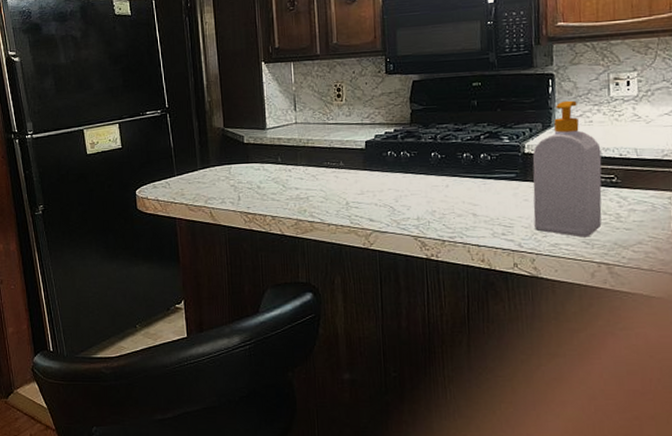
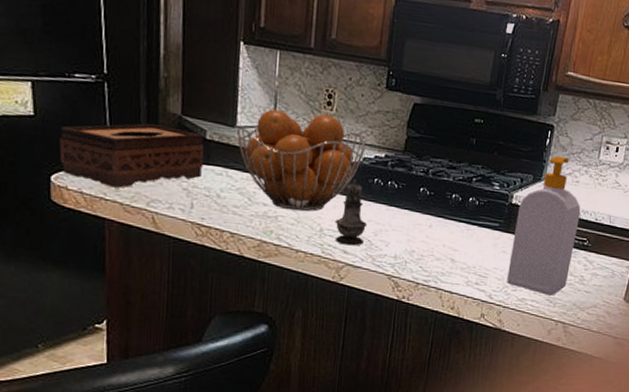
tissue box: none [140,138,245,193] -> present [59,123,205,188]
fruit basket: none [266,105,375,190] -> present [236,109,365,212]
salt shaker: none [358,155,388,214] -> present [335,179,368,246]

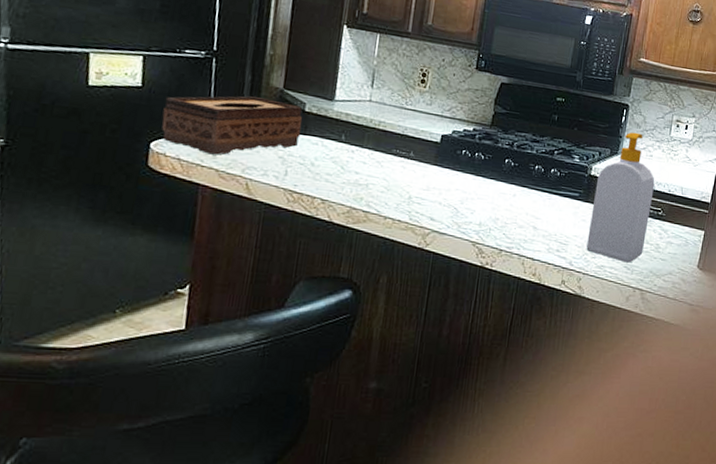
fruit basket: present [236,109,365,212] -> none [334,85,455,180]
salt shaker: present [335,179,368,246] -> none [423,150,455,213]

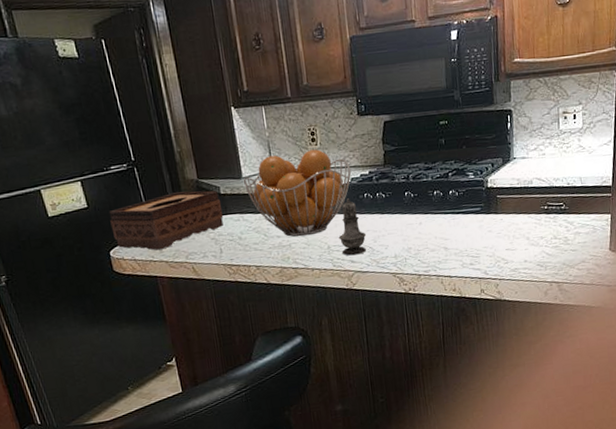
fruit basket: none [334,85,455,180] -> present [243,149,351,237]
salt shaker: none [423,150,455,213] -> present [338,198,367,256]
soap bottle: present [586,132,655,263] -> none [494,135,553,261]

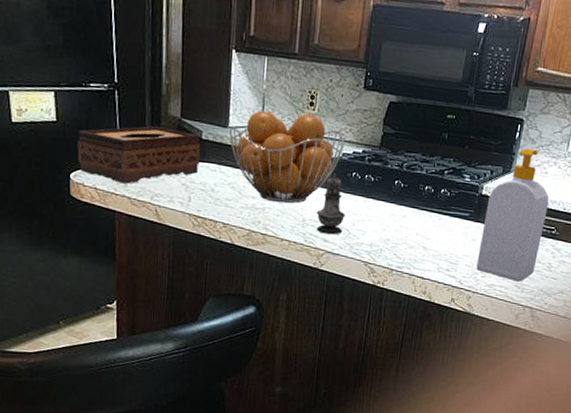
soap bottle: none [494,135,553,261] -> present [476,148,549,282]

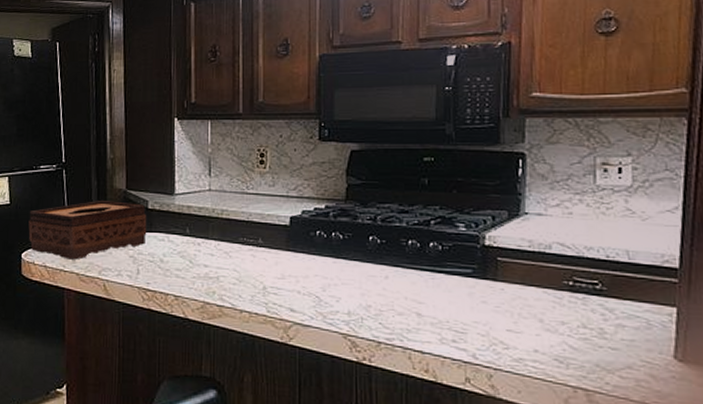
fruit basket: present [228,110,344,204] -> none [175,173,302,271]
salt shaker: present [316,173,346,235] -> none [278,234,314,303]
soap bottle: present [476,148,549,282] -> none [493,186,583,354]

